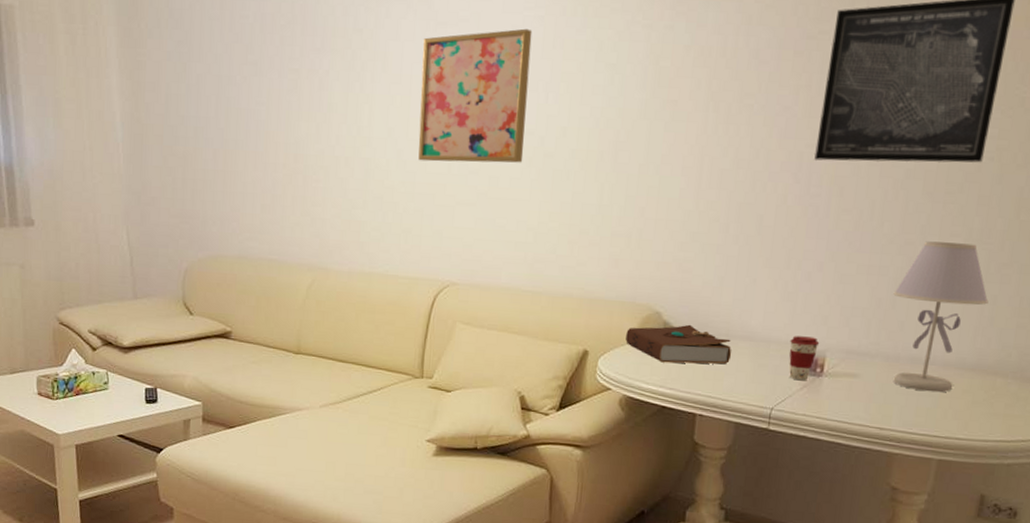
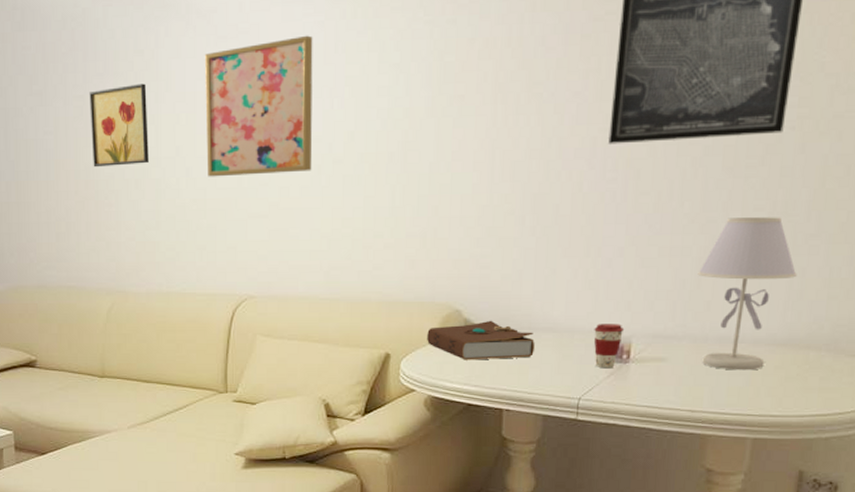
wall art: none [303,62,363,142] -> present [89,83,149,168]

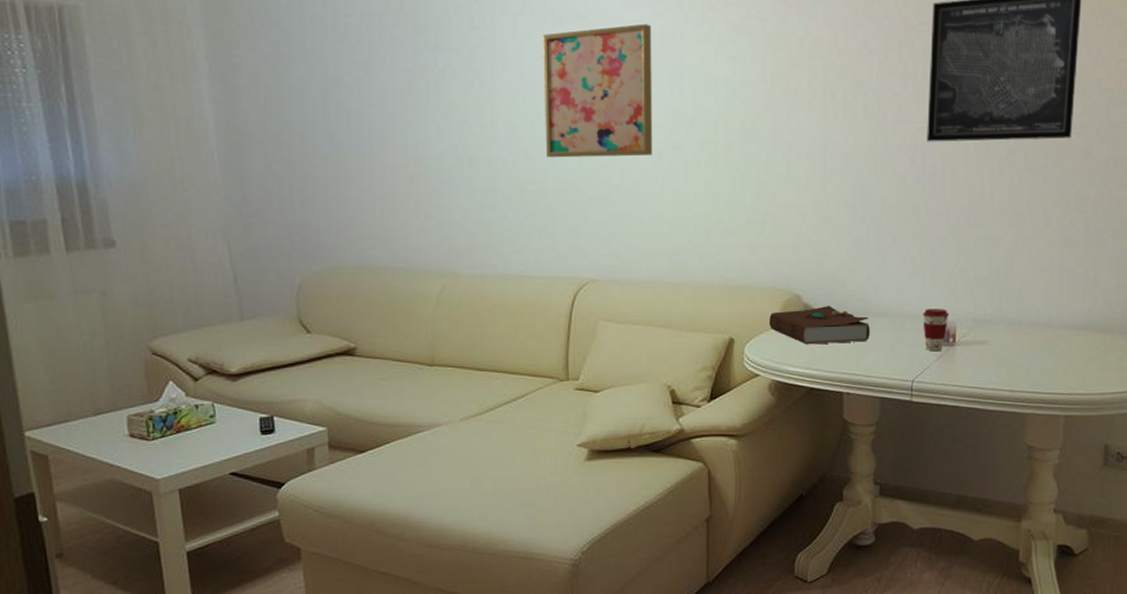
wall art: present [89,83,149,168] -> none [419,60,484,143]
table lamp: present [697,217,797,371] -> none [1009,212,1091,352]

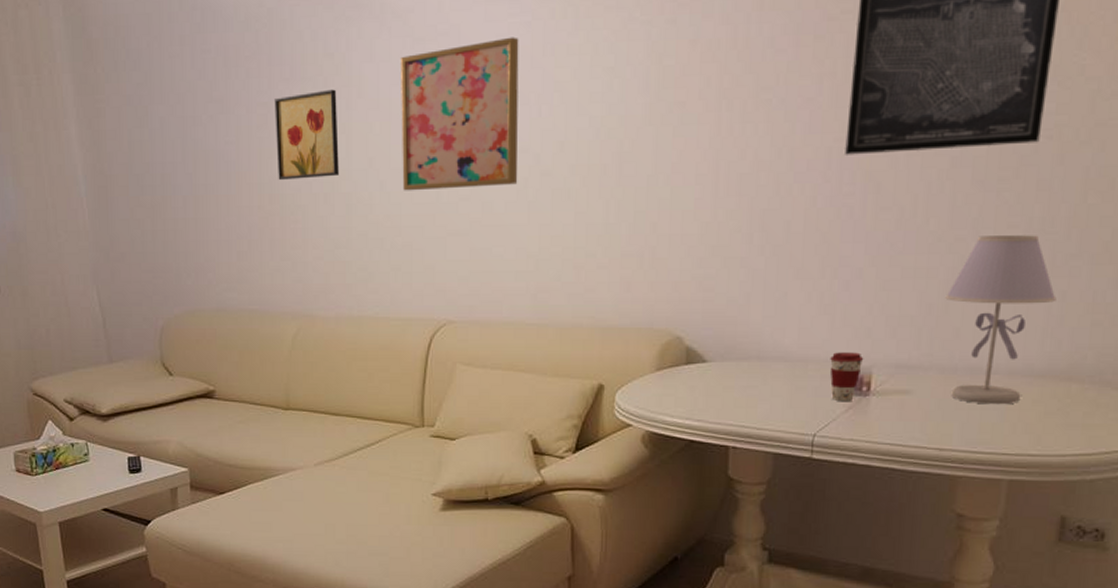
wall art: none [419,60,484,143] -> present [274,89,339,181]
book: present [769,305,870,345] -> none [645,348,764,392]
table lamp: none [1009,212,1091,352] -> present [945,235,1057,405]

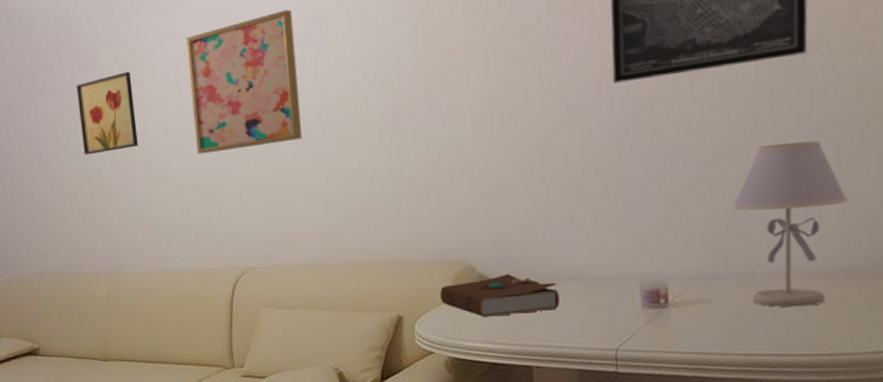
book: none [645,348,764,392] -> present [440,273,560,318]
coffee cup: present [830,352,864,401] -> none [623,267,658,315]

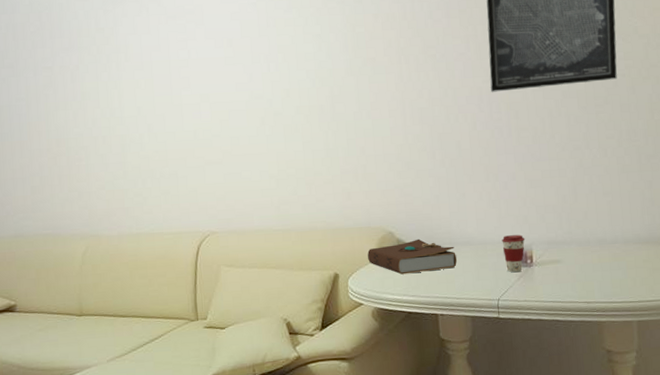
wall art: present [76,71,138,156] -> none [57,55,114,128]
wall art: present [185,9,303,155] -> none [157,14,257,132]
coffee cup: none [623,267,658,315] -> present [502,234,525,272]
table lamp: present [732,140,848,308] -> none [574,143,647,266]

